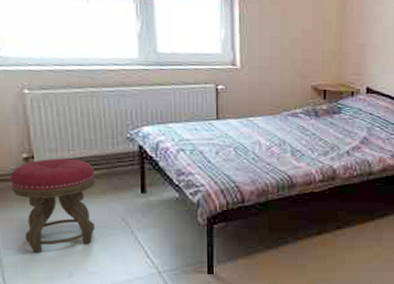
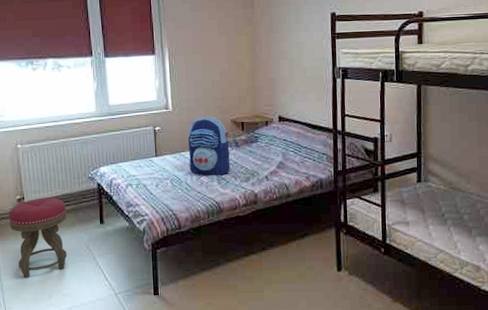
backpack: none [258,78,308,147] -> present [187,116,230,176]

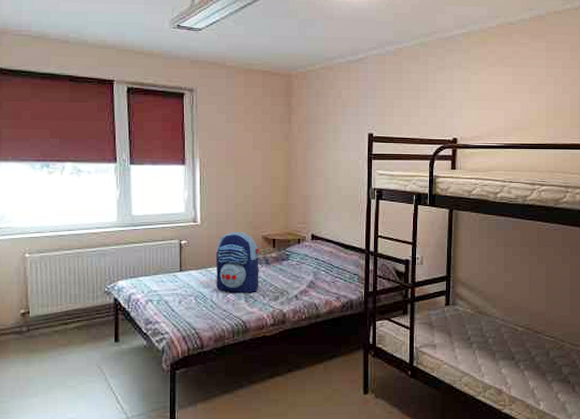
stool: present [9,197,68,278] -> none [10,312,78,400]

